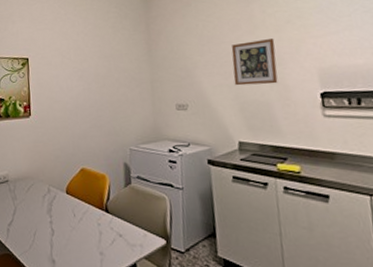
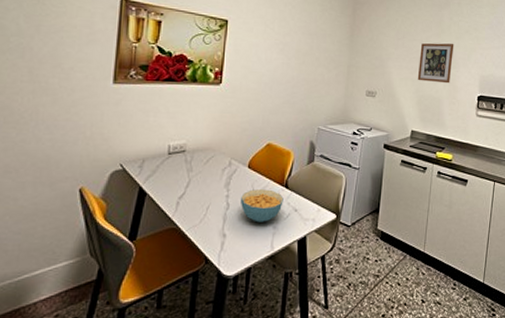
cereal bowl: none [63,214,106,248] -> present [240,189,284,223]

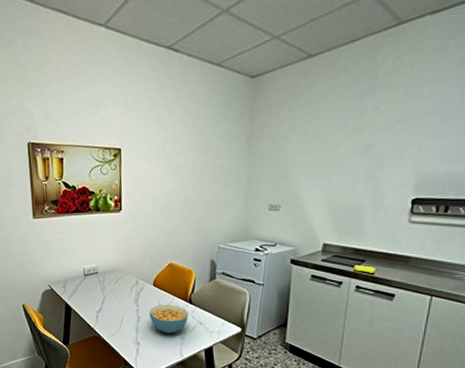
picture frame: present [417,43,454,84] -> none [330,140,380,189]

